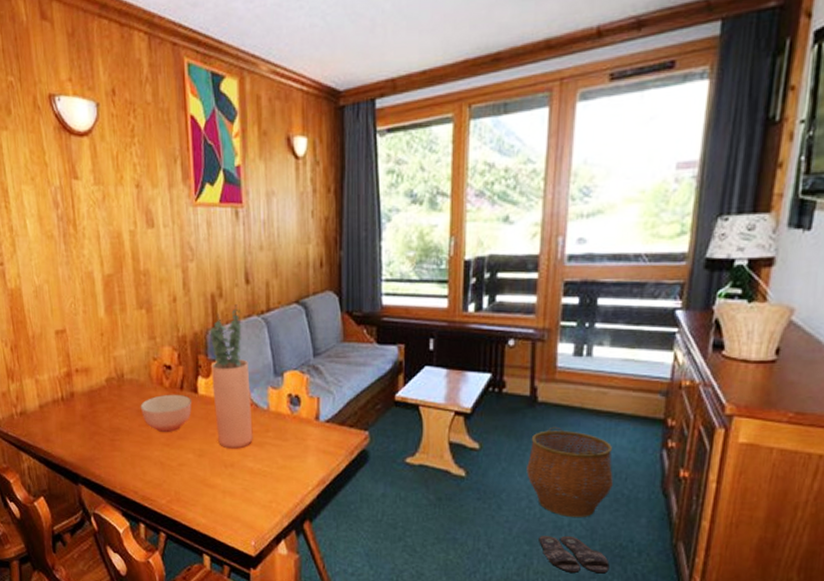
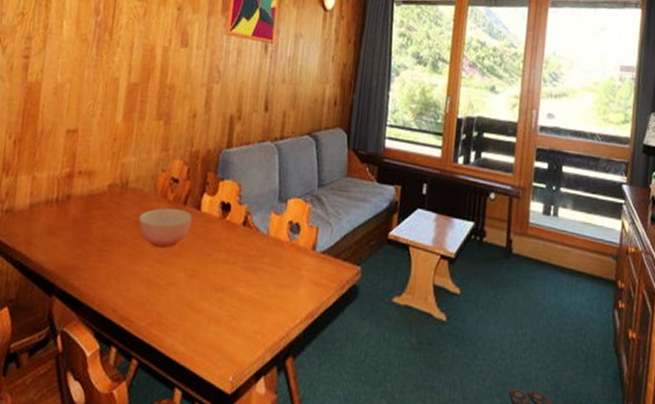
vase: present [210,304,253,449] -> none [212,128,256,272]
basket: present [526,426,613,518] -> none [500,278,574,373]

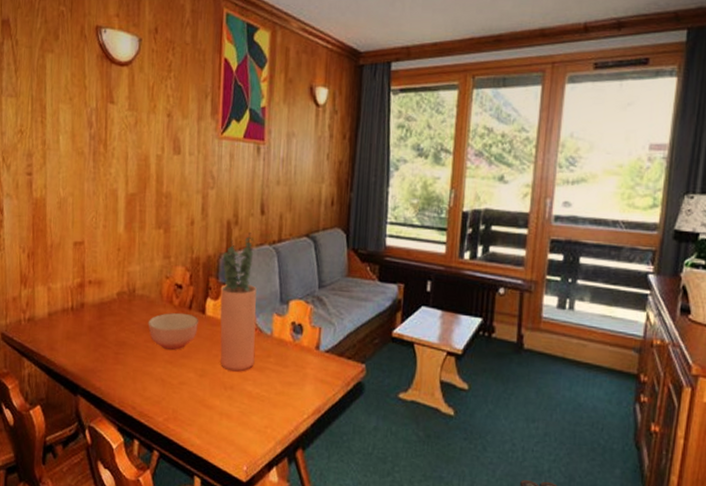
vase: none [212,128,256,272] -> present [220,232,257,372]

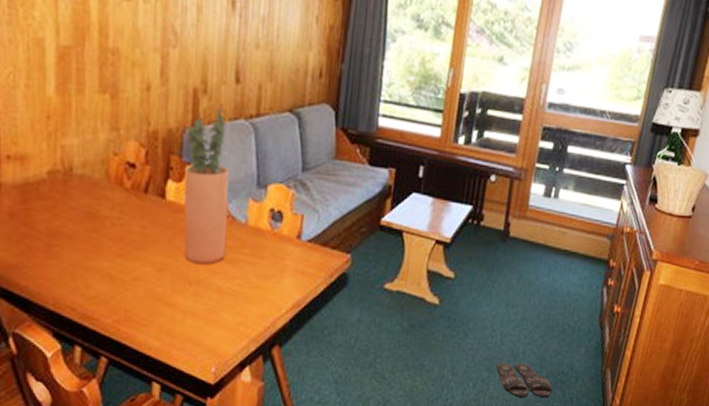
bowl: present [147,312,199,351] -> none [90,196,158,242]

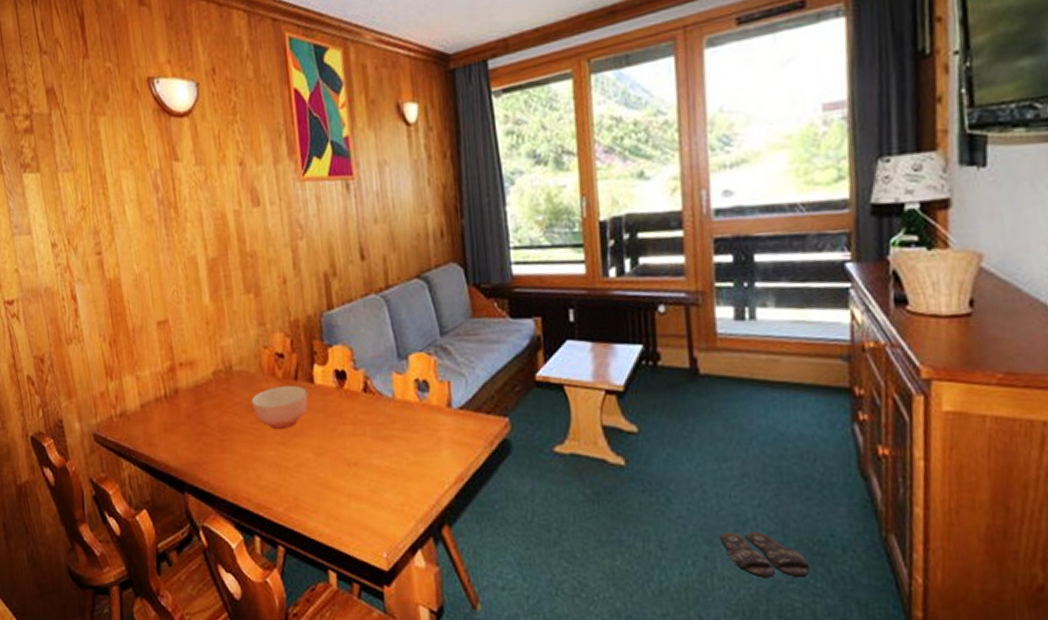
bowl: none [90,196,158,242] -> present [251,385,309,430]
vase: present [183,104,229,265] -> none [325,283,379,445]

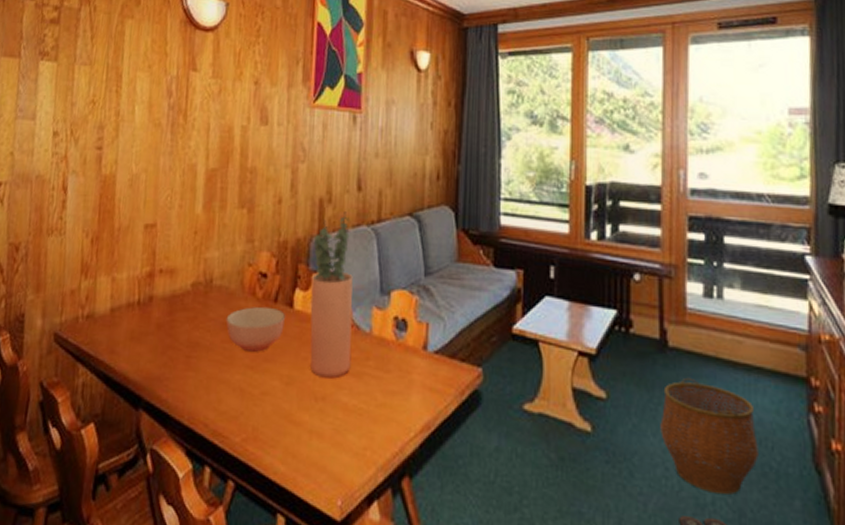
vase: none [325,283,379,445] -> present [309,212,353,378]
basket: none [695,402,800,510] -> present [660,377,759,495]

